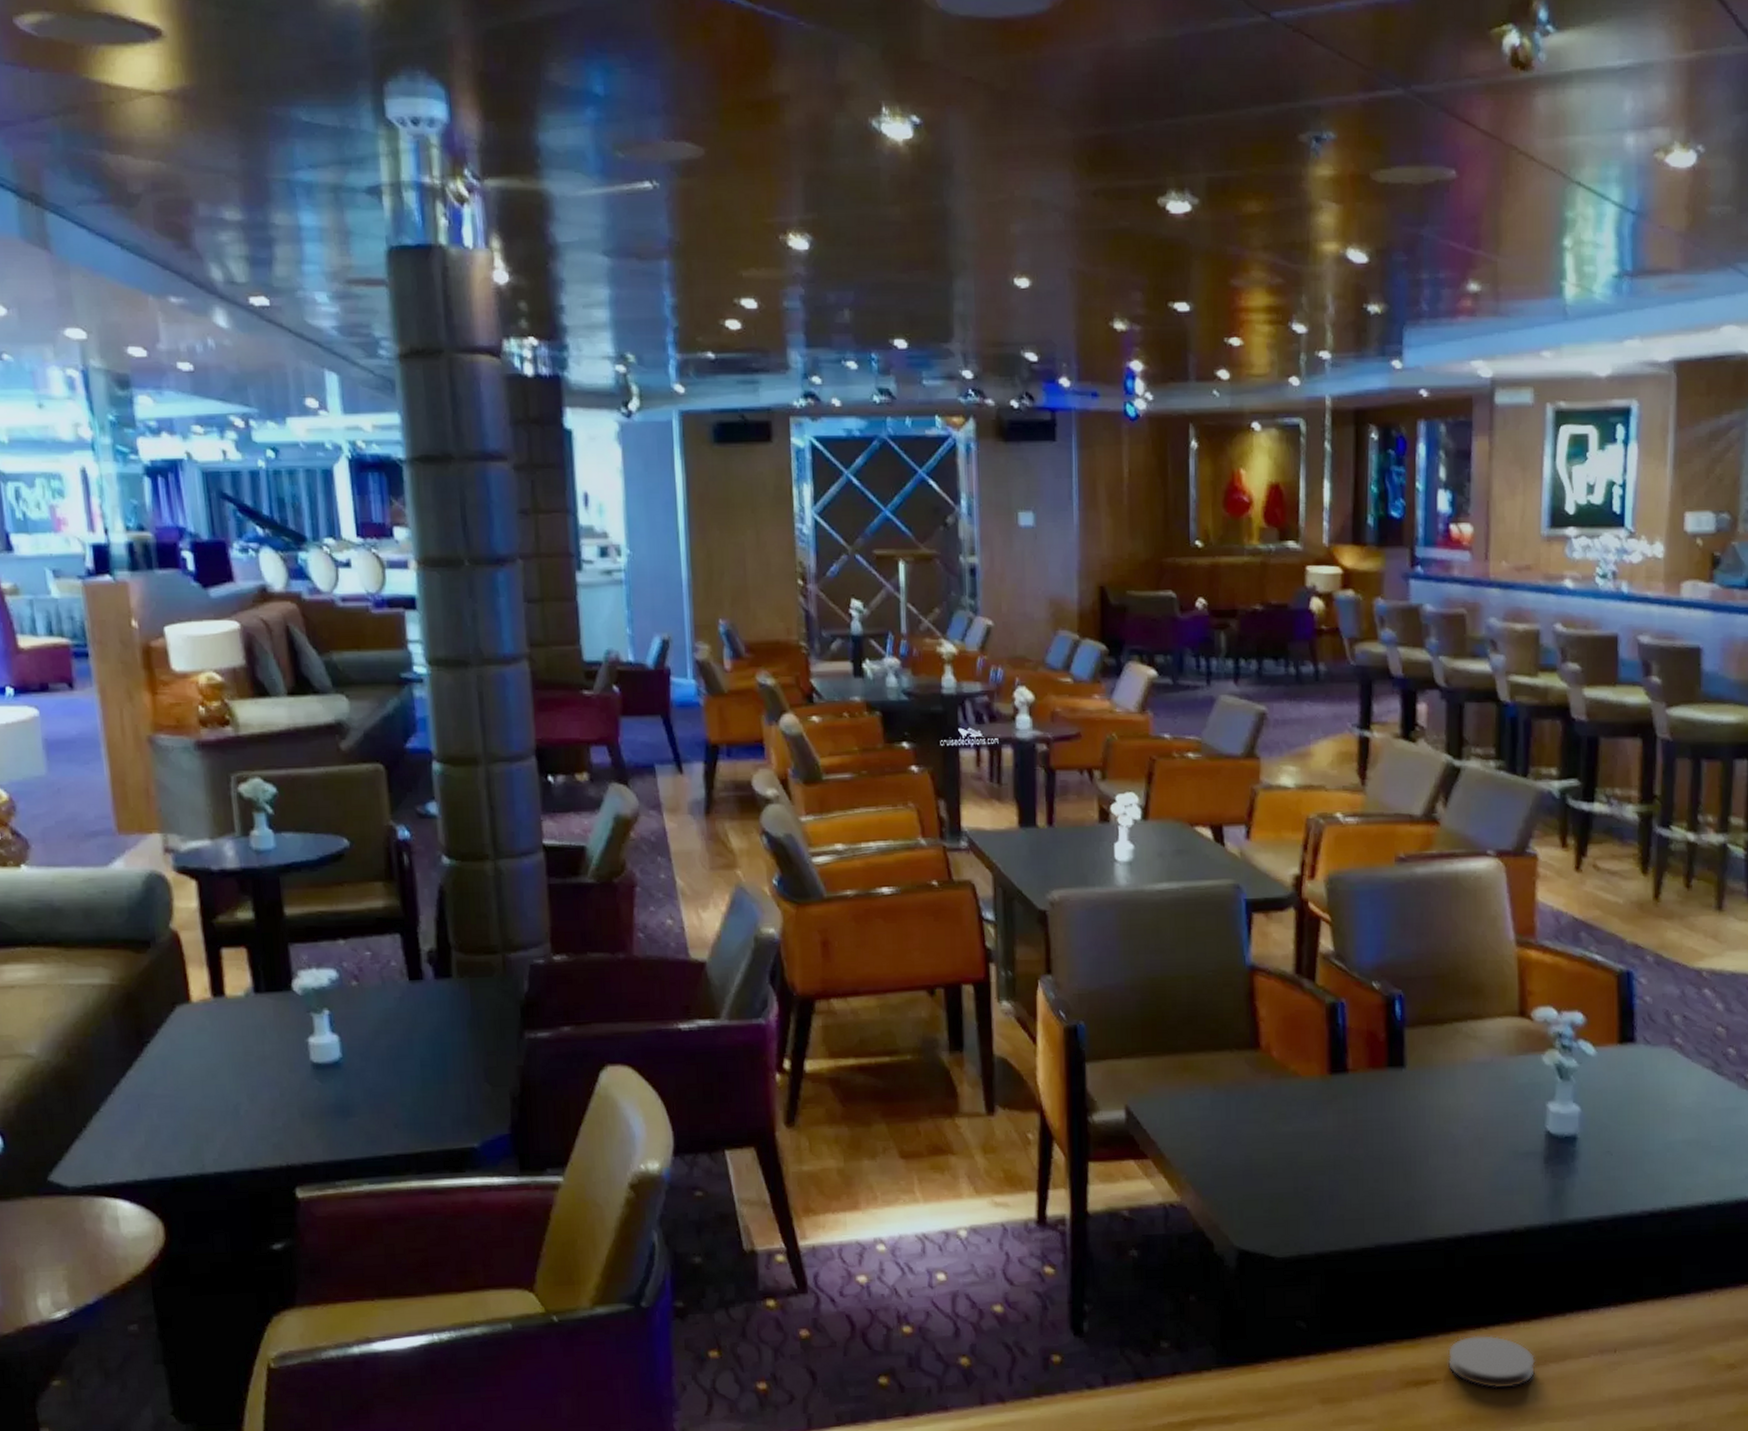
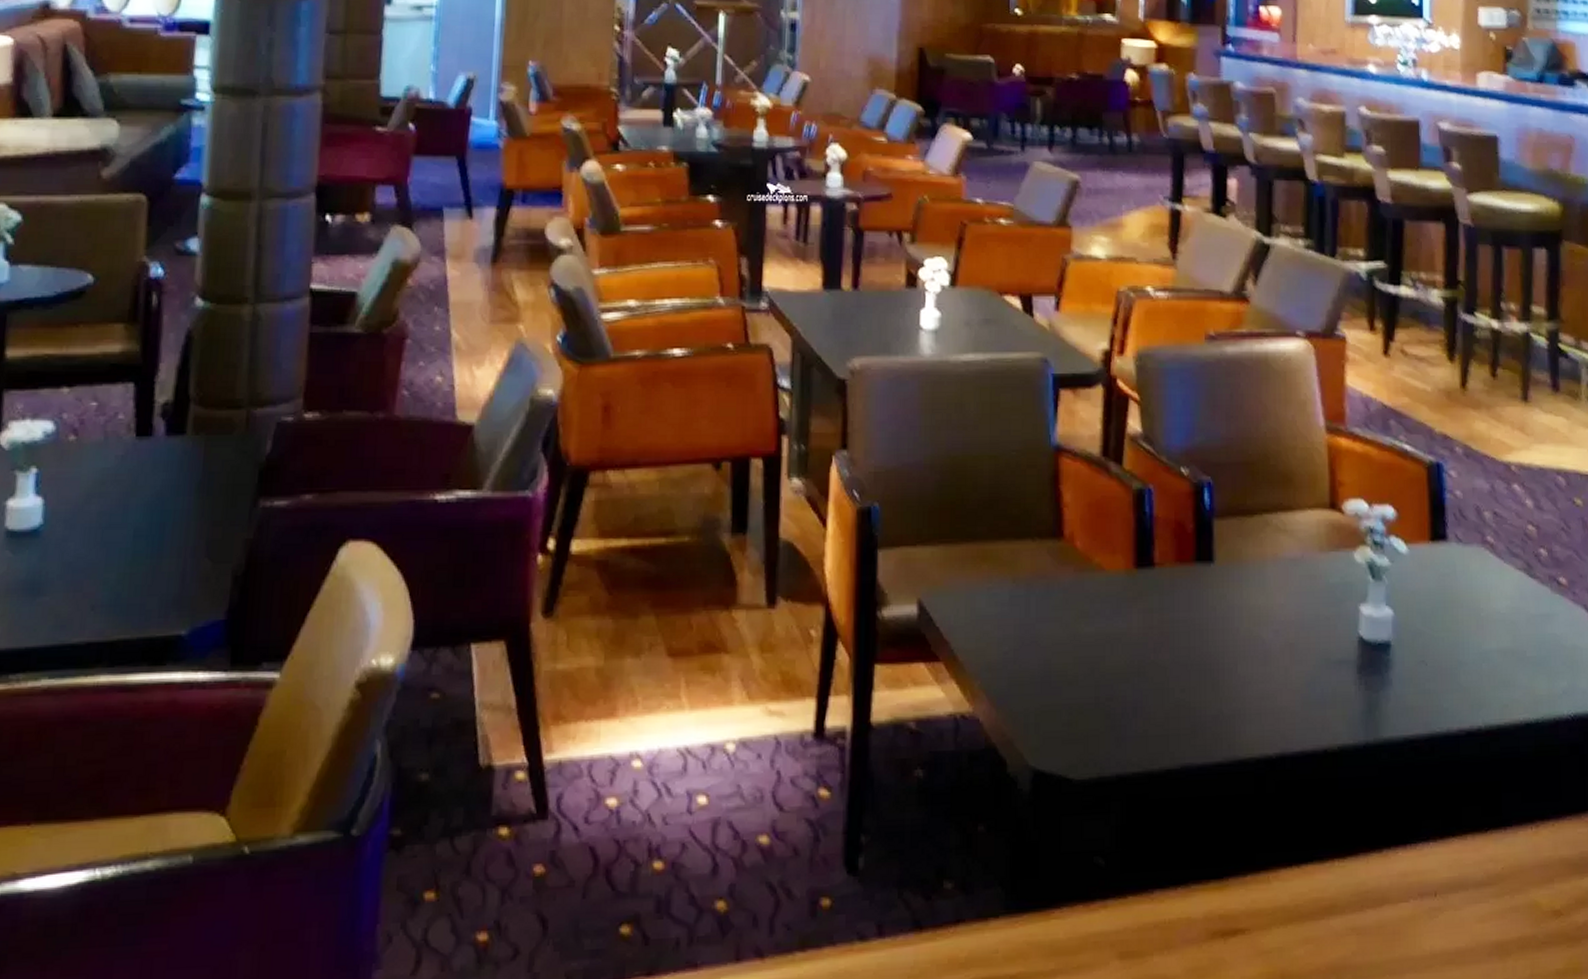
coaster: present [1447,1334,1536,1389] -> none [1257,874,1352,940]

